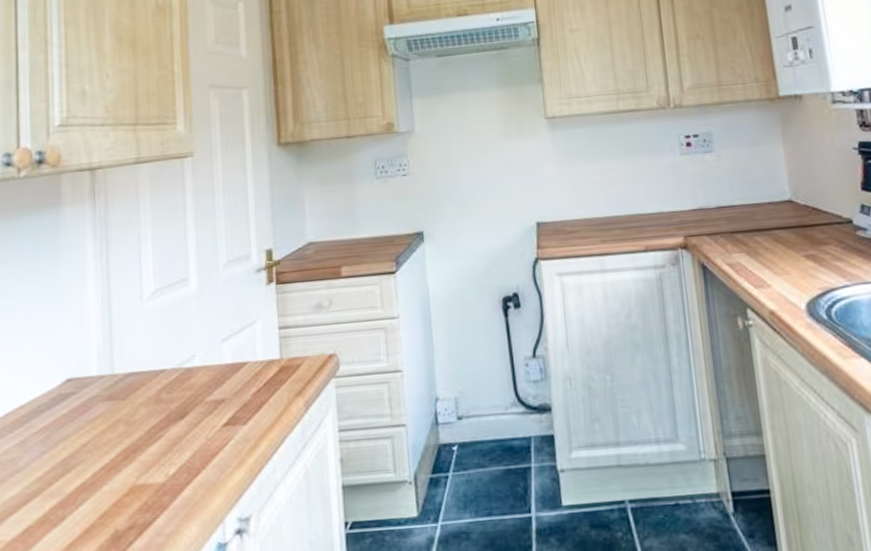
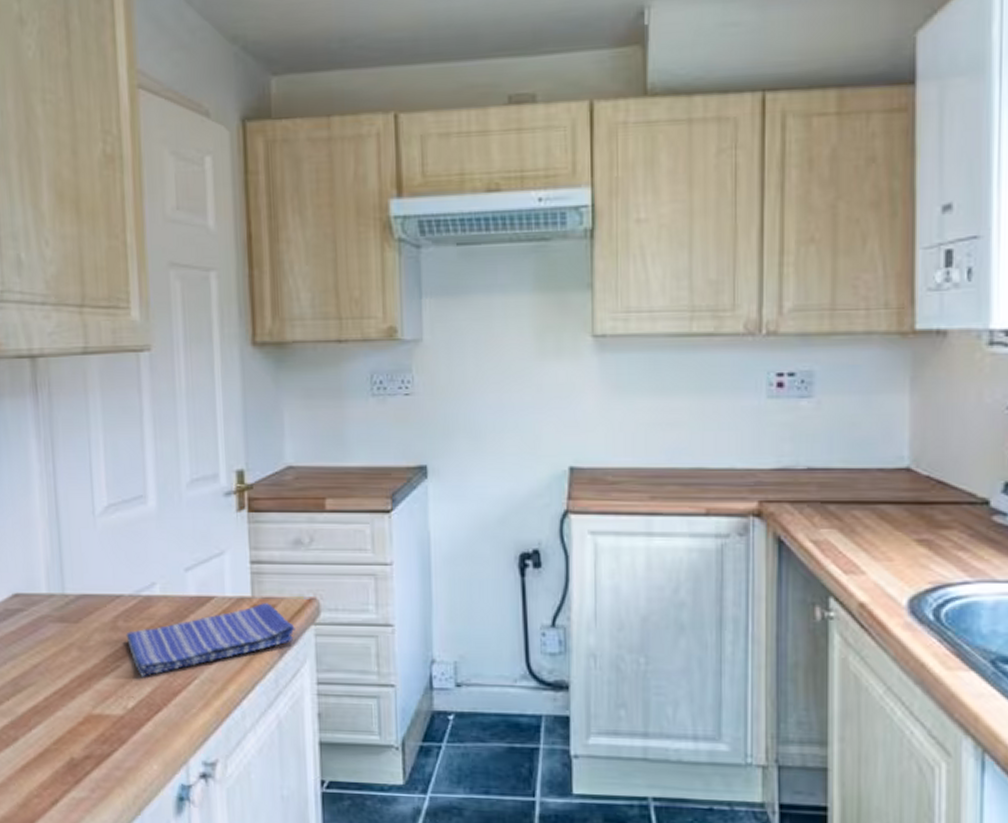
dish towel: none [168,363,320,444] -> present [126,603,297,677]

